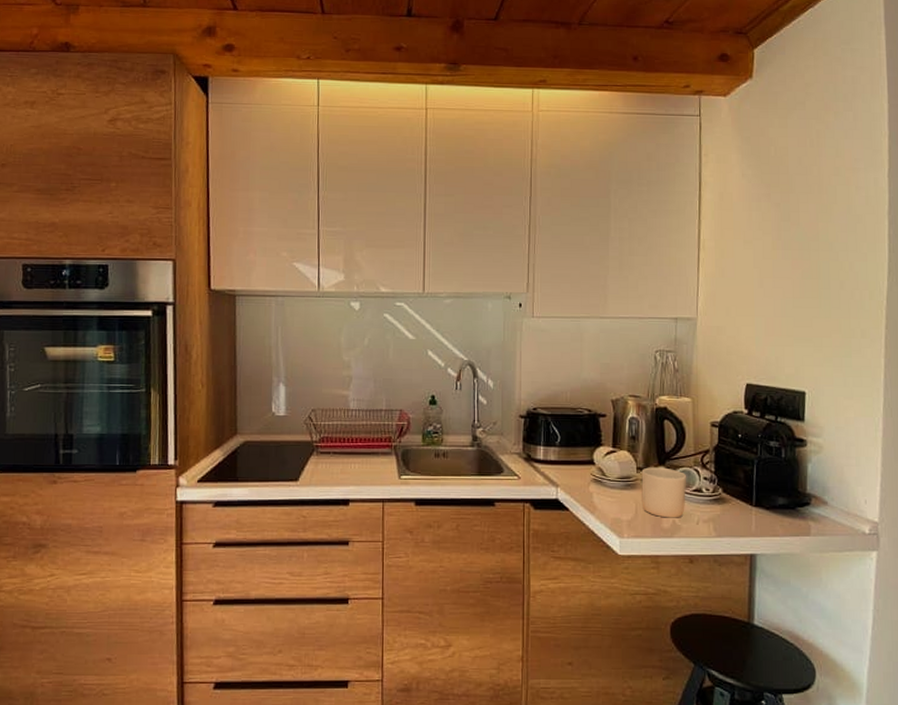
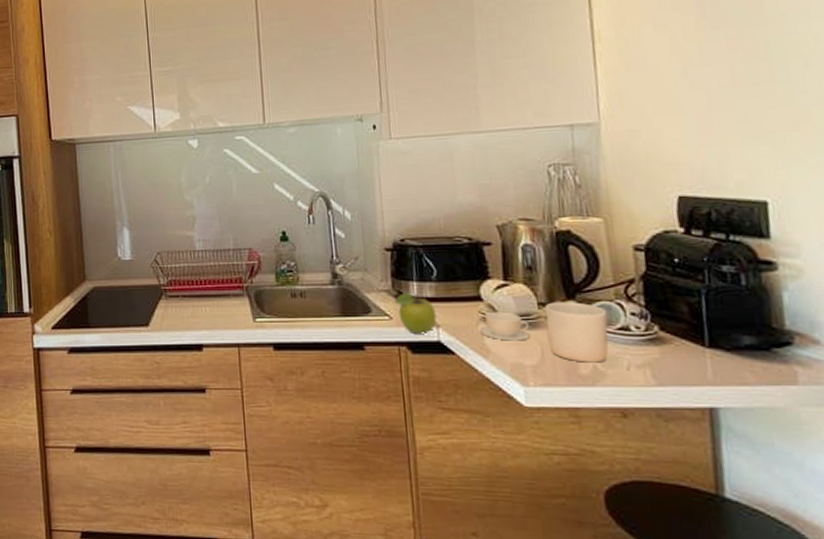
fruit: none [523,456,557,492] -> present [394,293,437,334]
teacup: none [589,474,628,500] -> present [479,311,530,341]

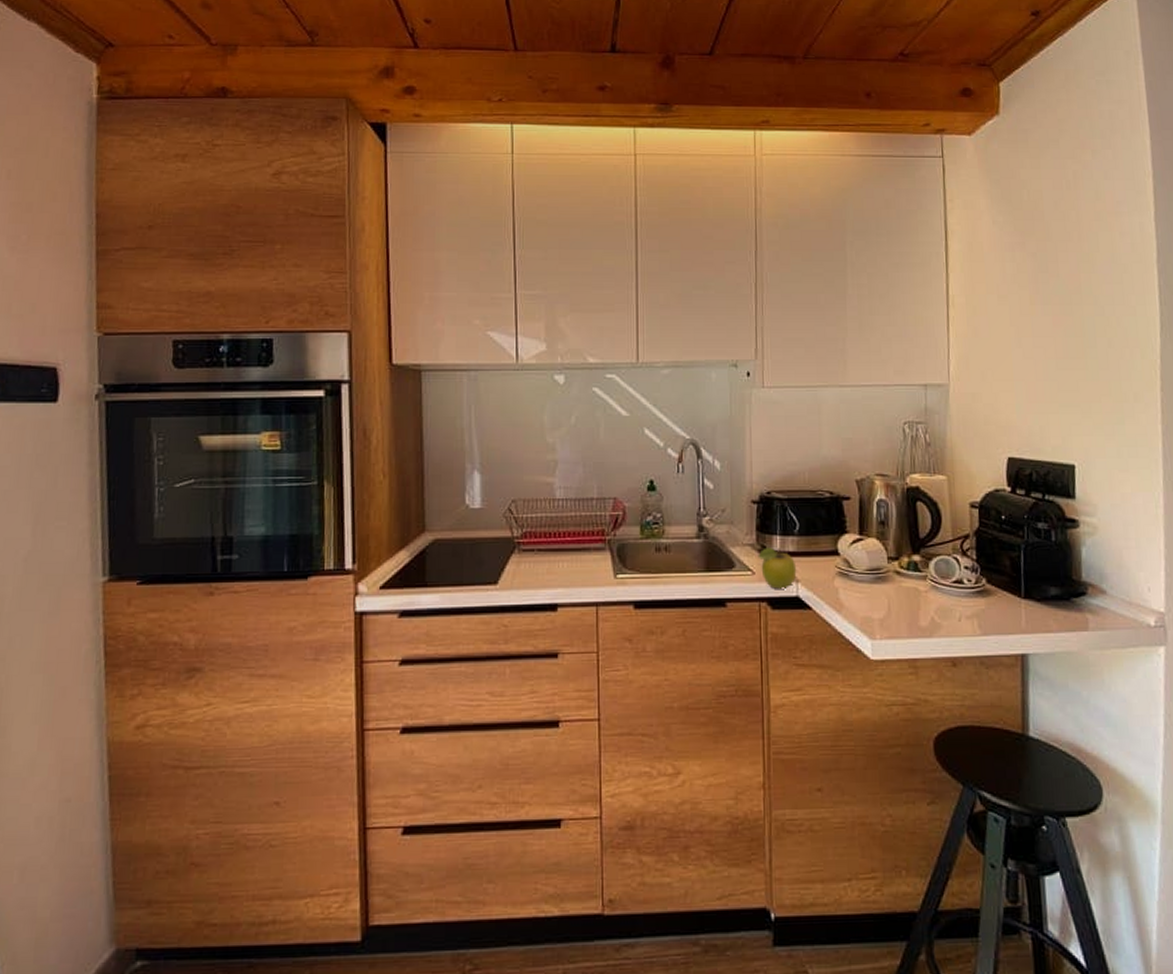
teacup: present [479,311,530,341] -> none [835,566,879,595]
mug: present [544,302,609,363] -> none [893,556,946,615]

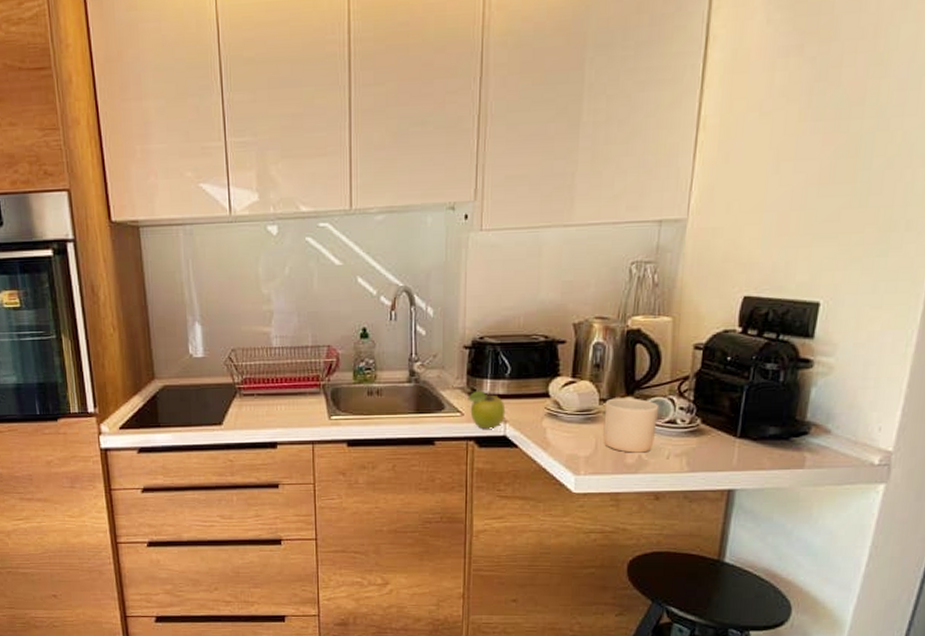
mug: none [893,556,946,615] -> present [603,398,660,453]

